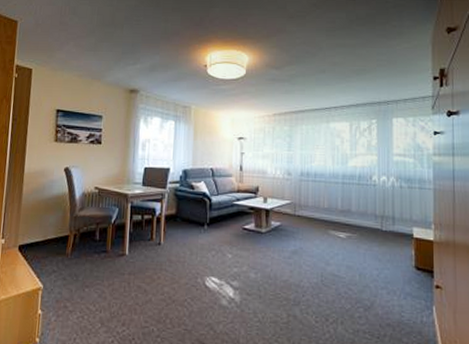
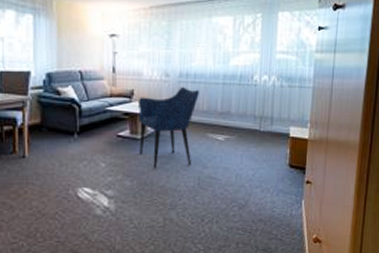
armchair: none [263,184,320,263] -> present [138,86,199,169]

